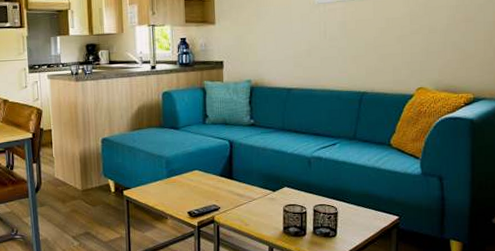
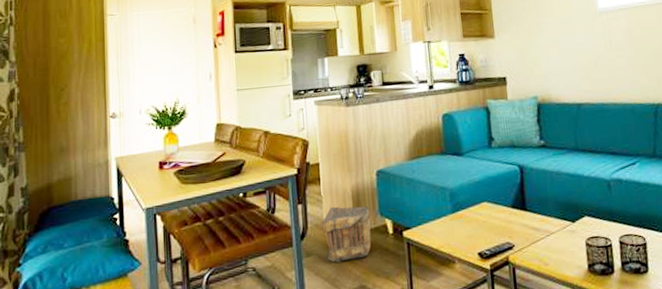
pouch: none [54,167,96,213] -> present [322,206,372,263]

